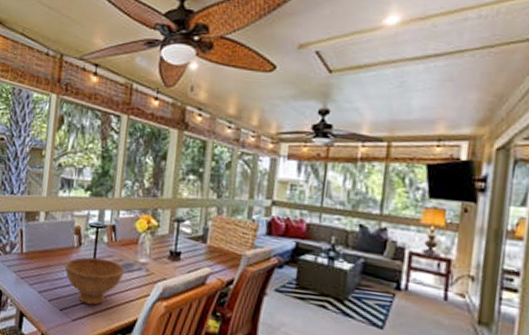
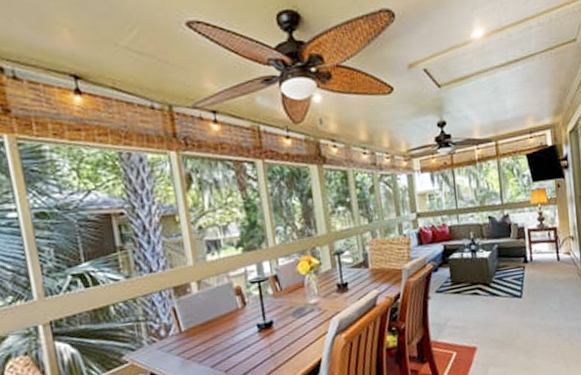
bowl: present [64,256,125,305] -> none [233,310,298,362]

